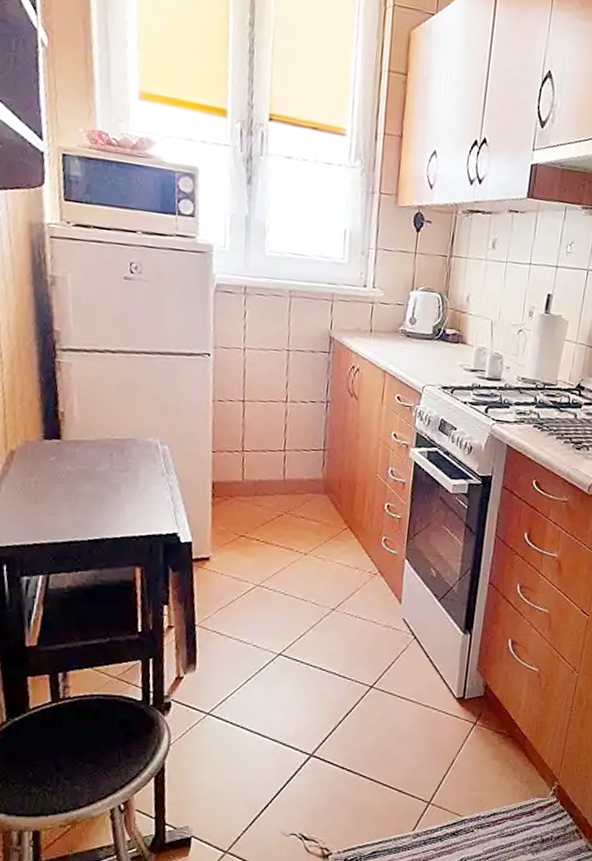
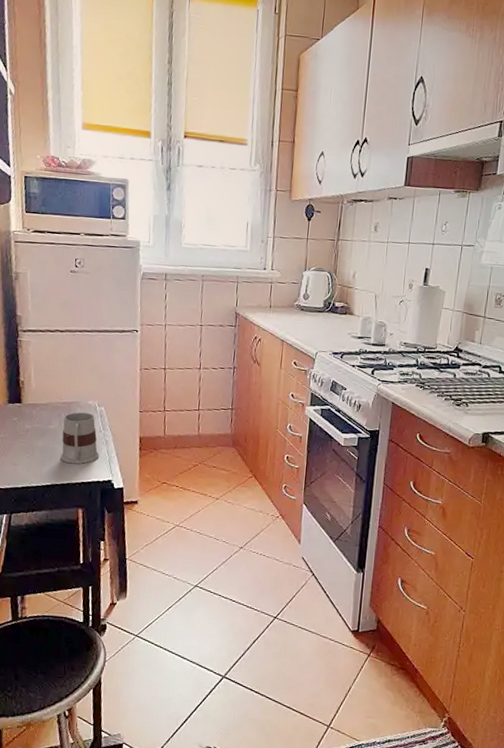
mug: none [112,451,162,514] -> present [60,412,100,464]

